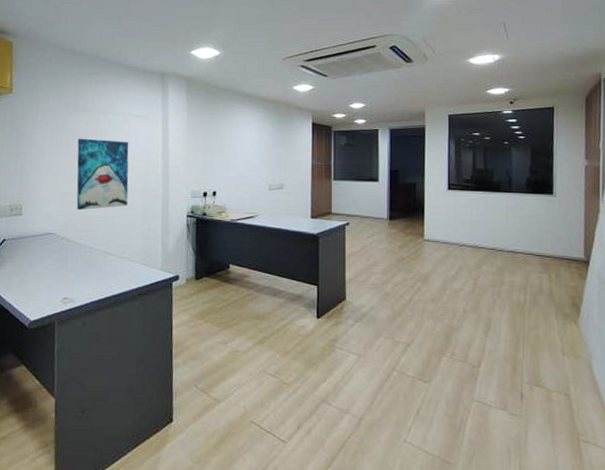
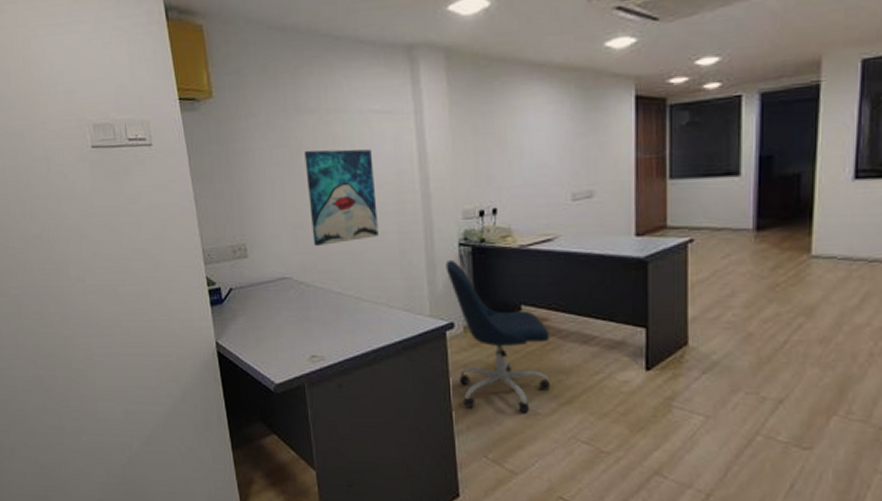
office chair: none [176,227,249,350] -> present [445,259,550,413]

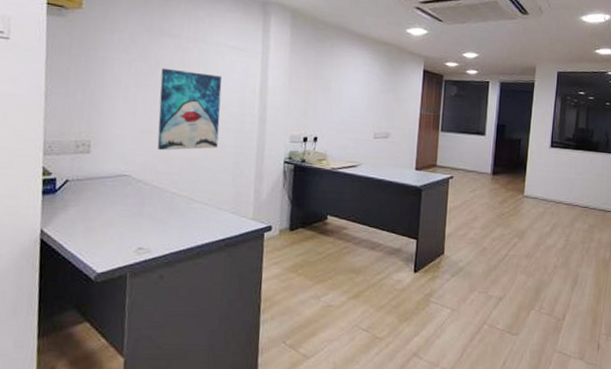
office chair: present [445,259,550,413] -> none [270,173,347,304]

